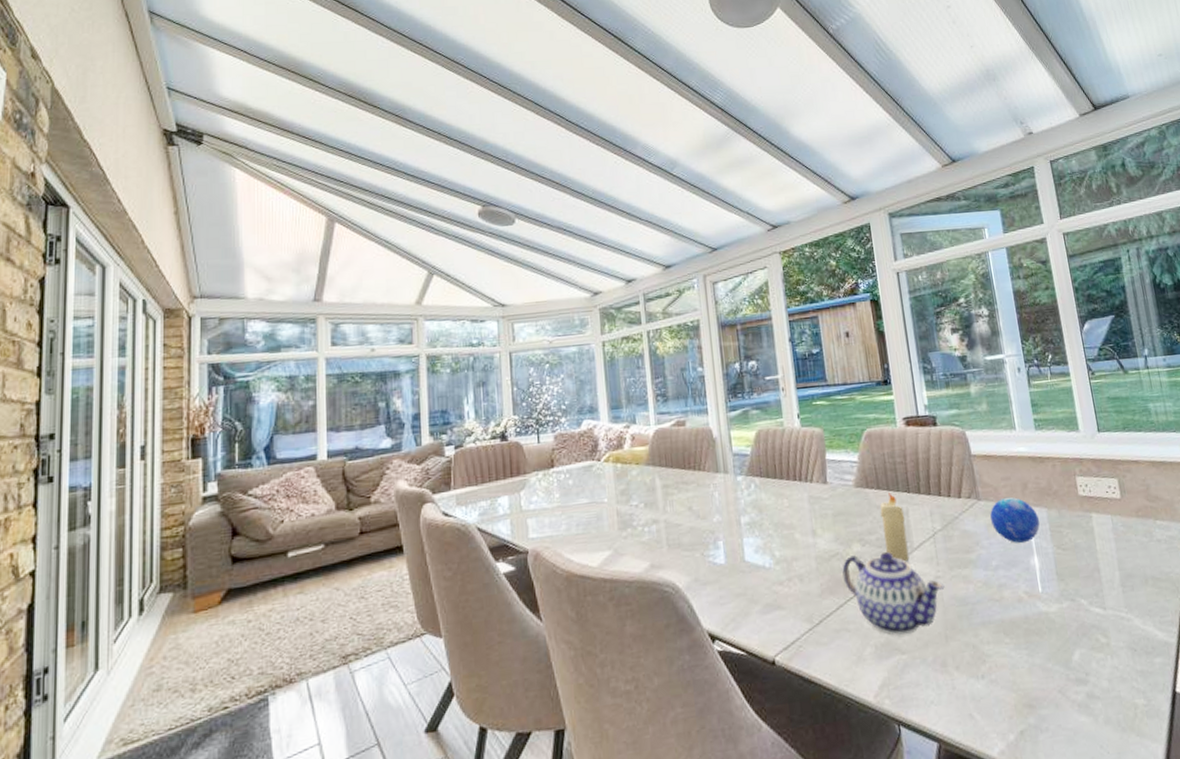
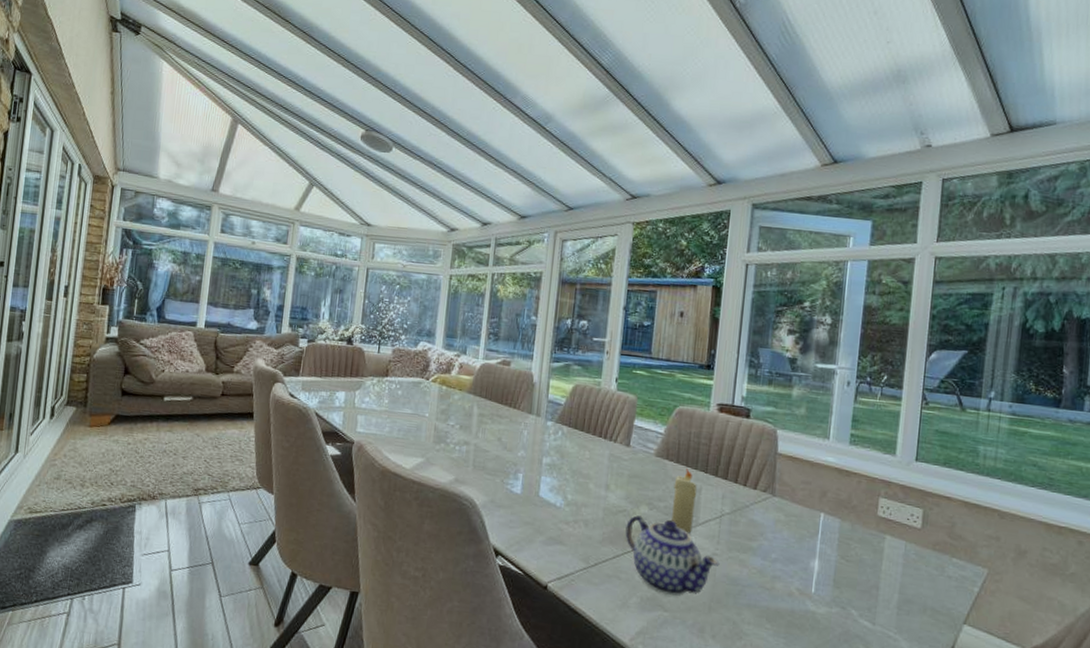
decorative orb: present [990,497,1040,543] -> none [780,499,830,545]

